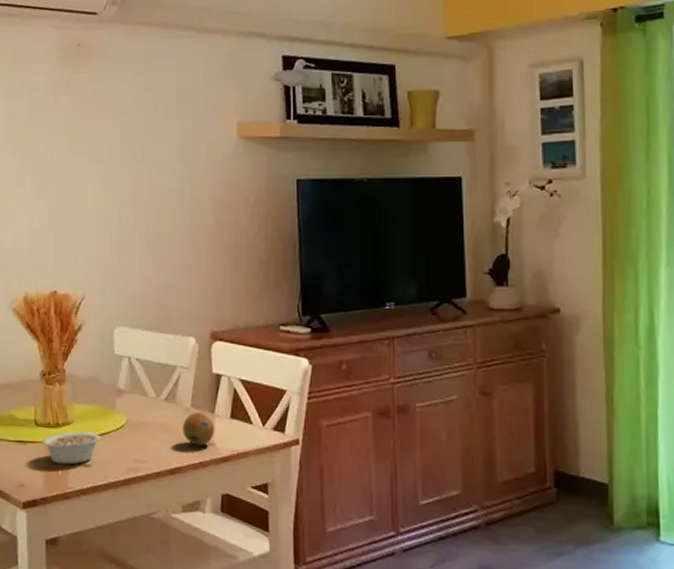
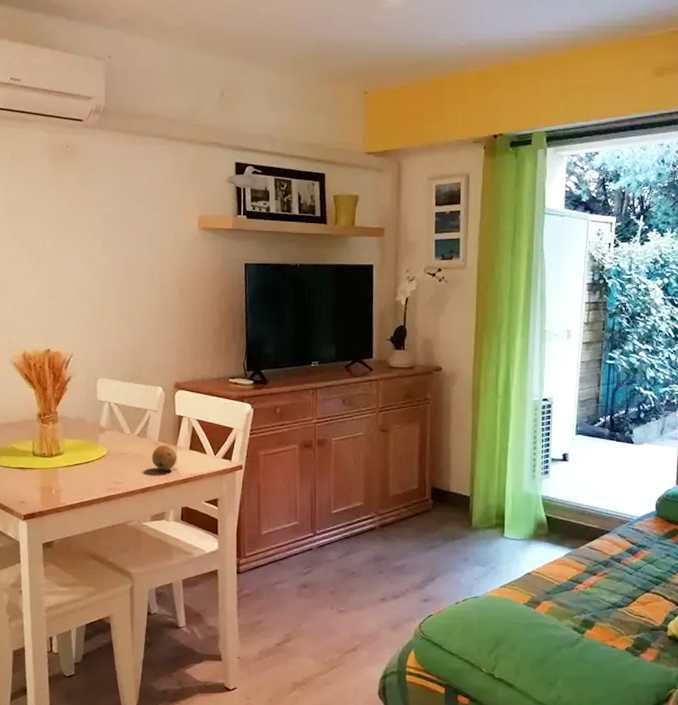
legume: present [42,431,106,465] -> none [39,460,91,486]

